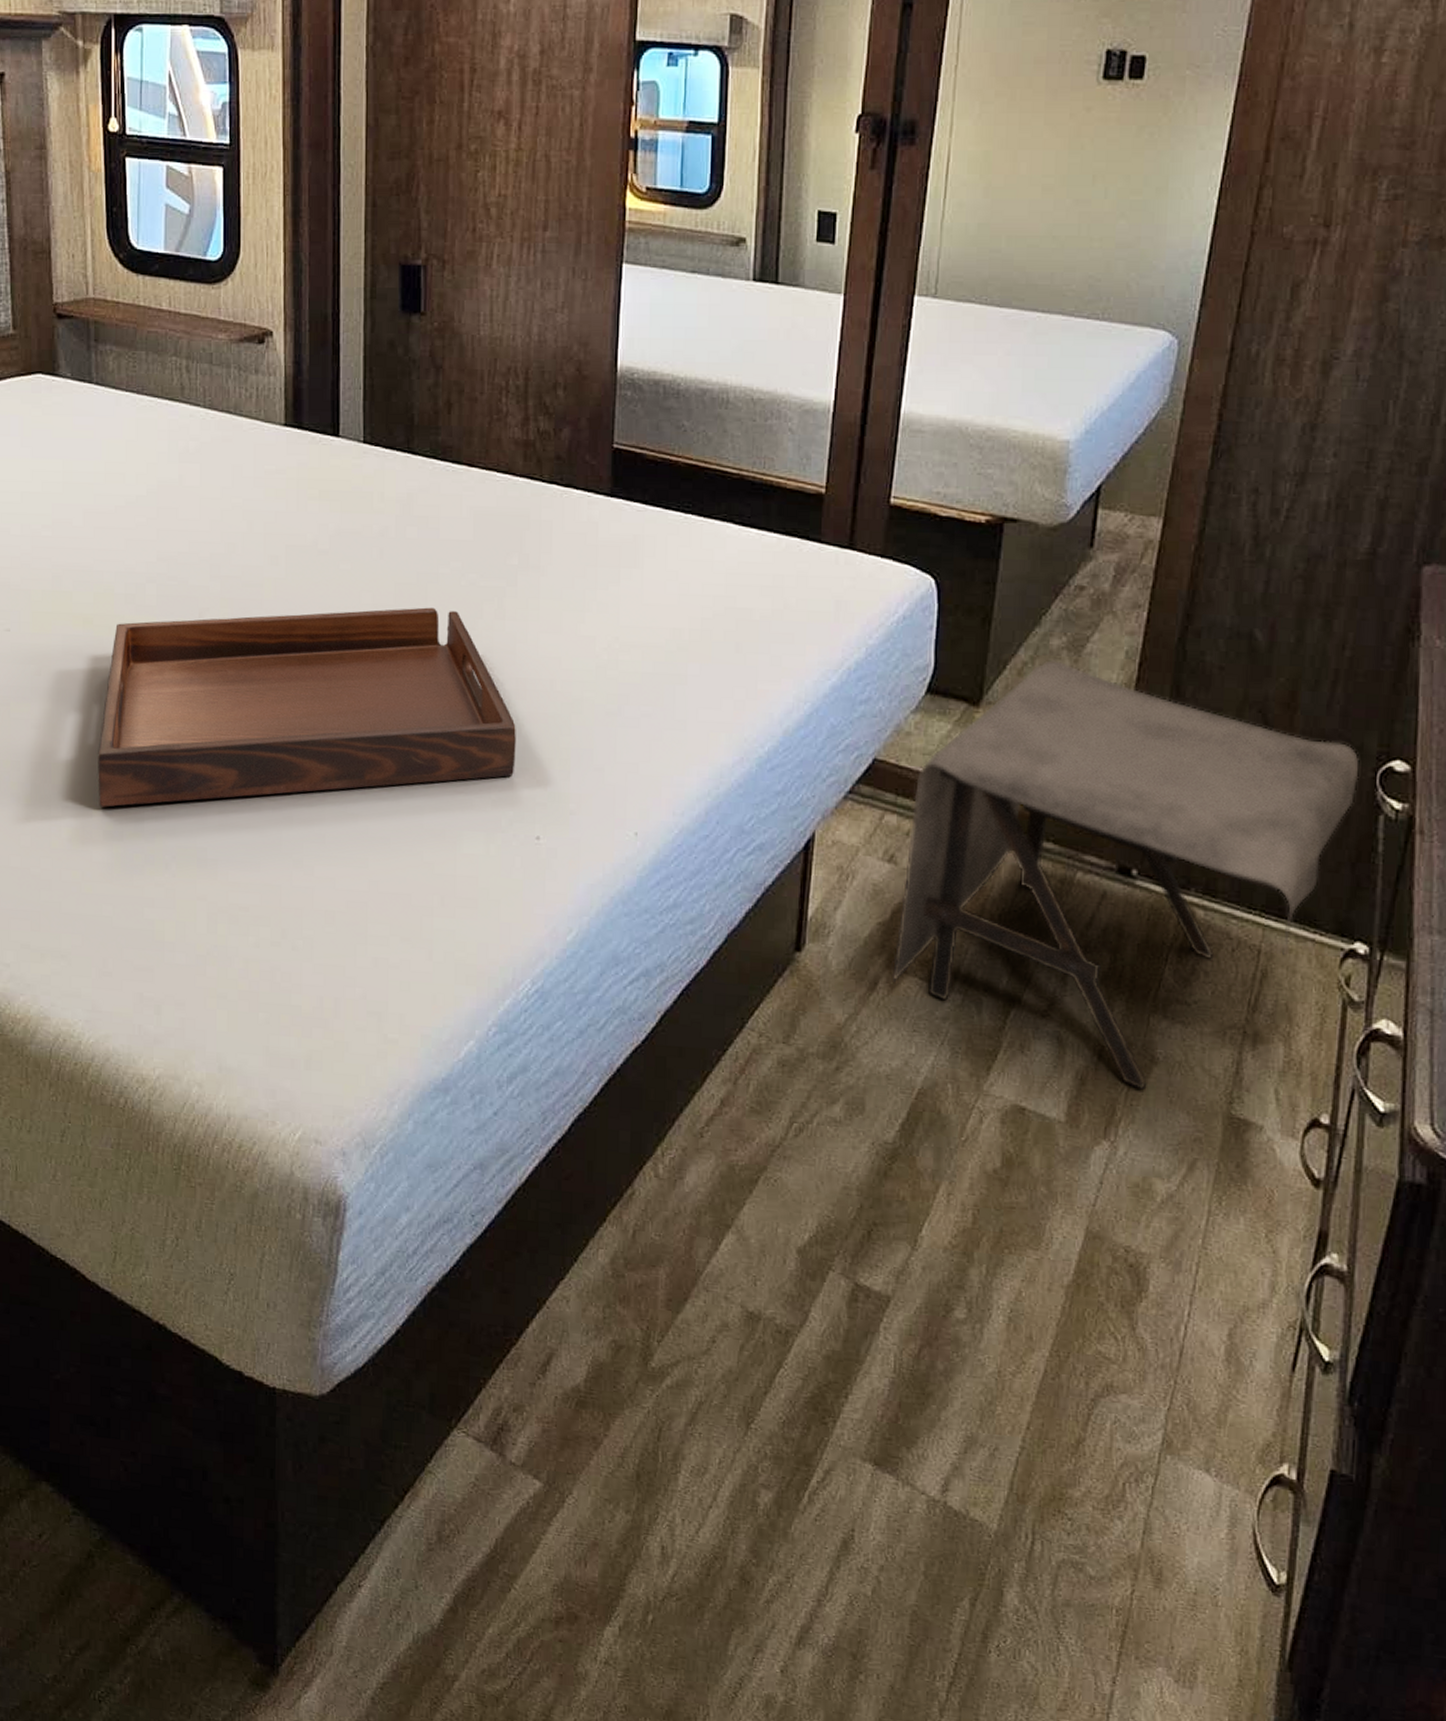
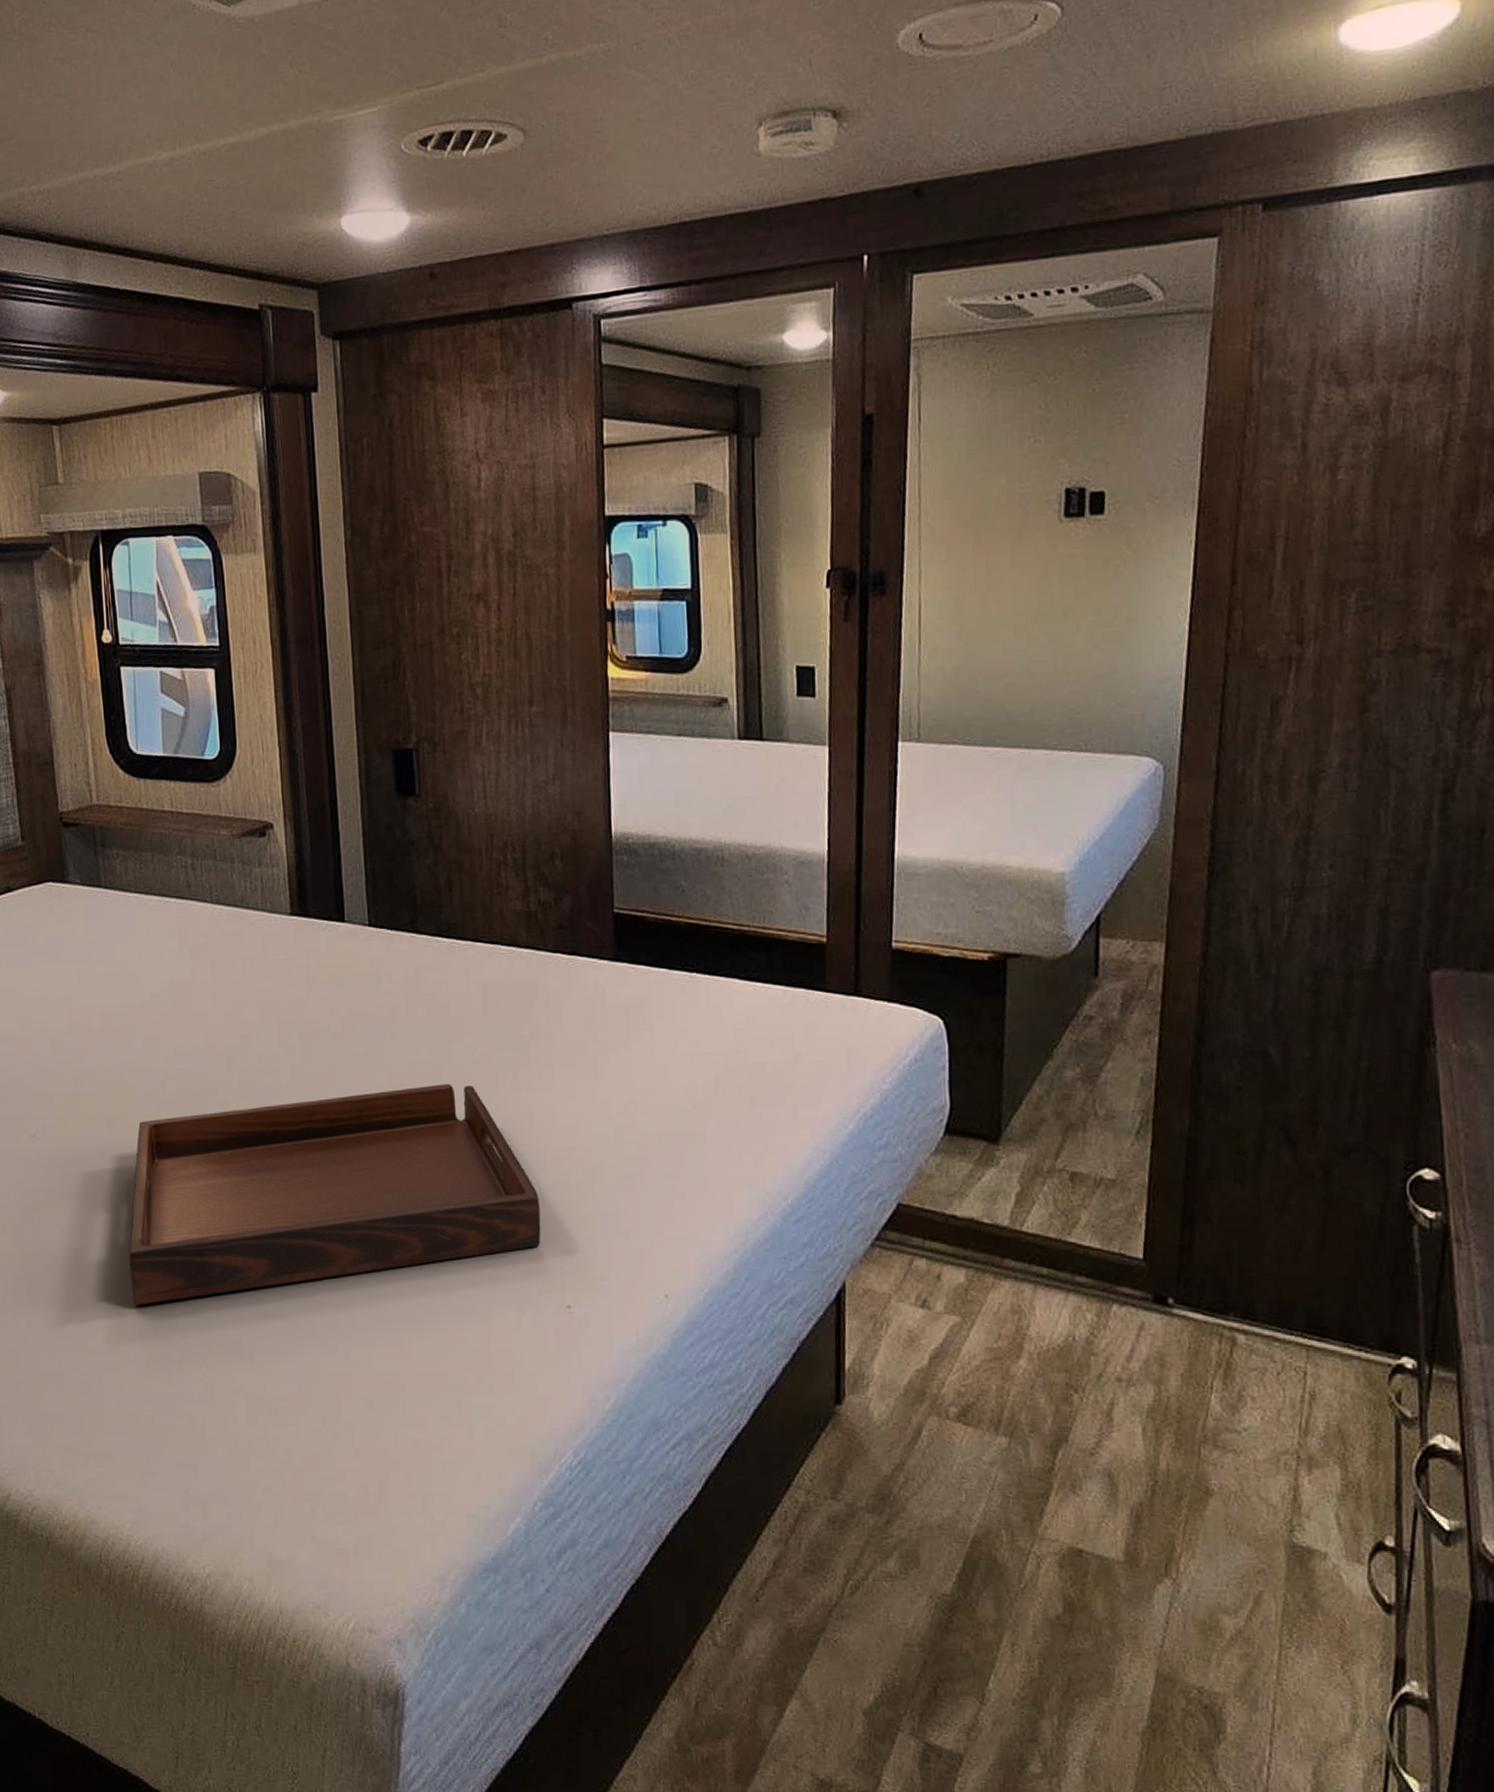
side table: present [891,659,1360,1091] -> none [934,1091,1388,1525]

